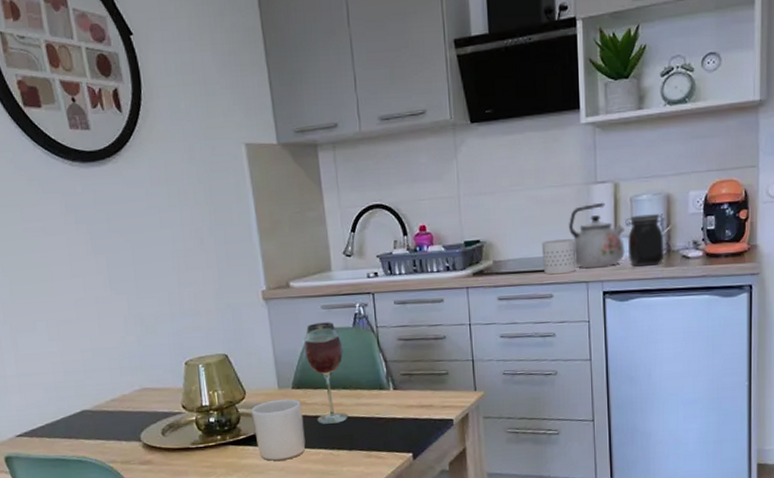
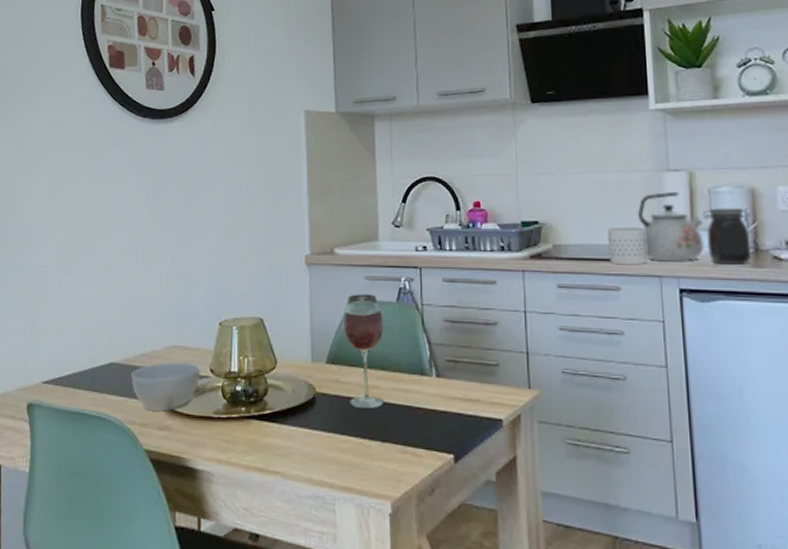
bowl: none [105,402,174,450] -> present [131,362,200,412]
mug: present [251,398,306,461] -> none [280,373,335,444]

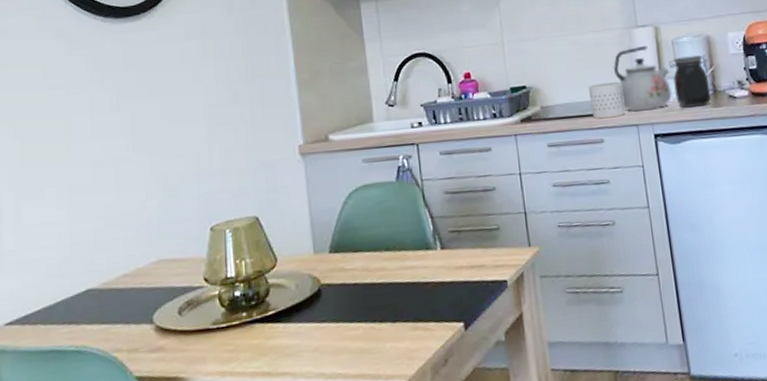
bowl: present [131,362,200,412] -> none [113,275,193,335]
wineglass: present [342,294,384,409] -> none [342,176,392,293]

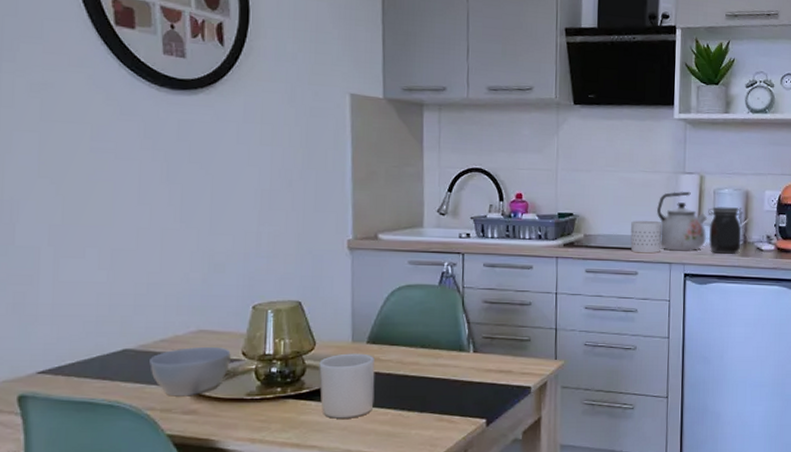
bowl: none [113,275,193,335] -> present [149,346,231,397]
mug: none [282,264,344,340] -> present [319,353,376,419]

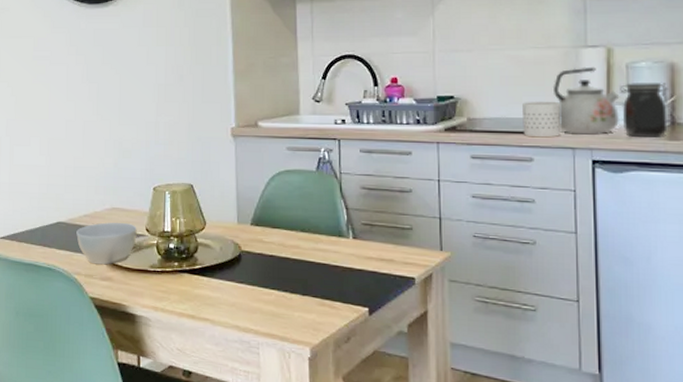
mug: present [319,353,376,419] -> none [209,234,259,296]

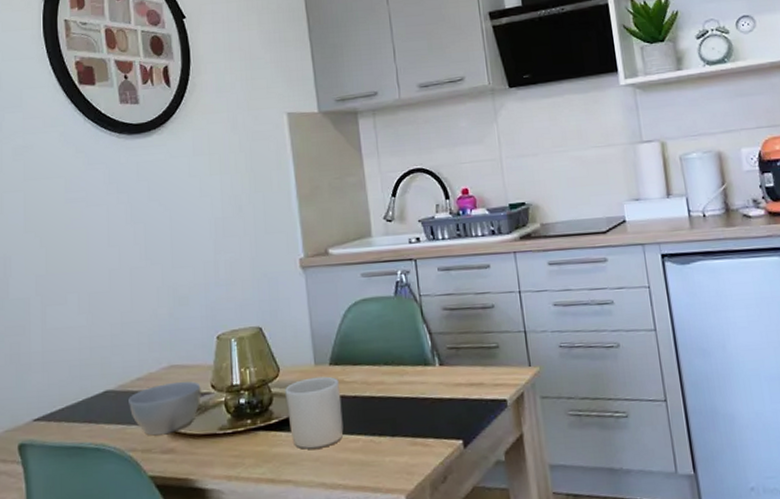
mug: none [209,234,259,296] -> present [285,376,344,450]
mug: present [522,101,560,138] -> none [591,198,629,238]
kettle: present [552,67,620,135] -> none [616,161,681,230]
jar: present [620,83,668,139] -> none [677,172,724,227]

